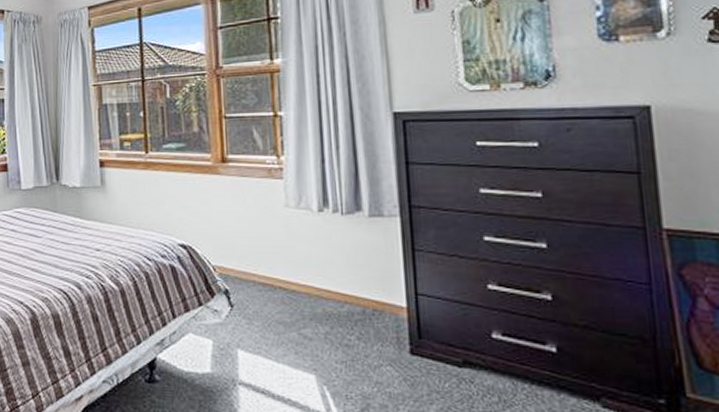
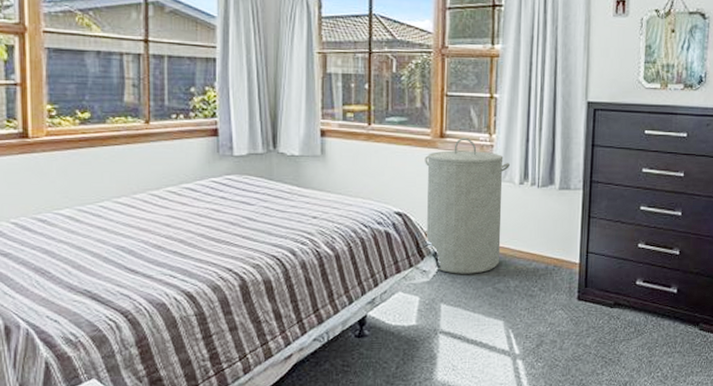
laundry hamper: none [207,161,304,316] -> present [425,138,510,274]

